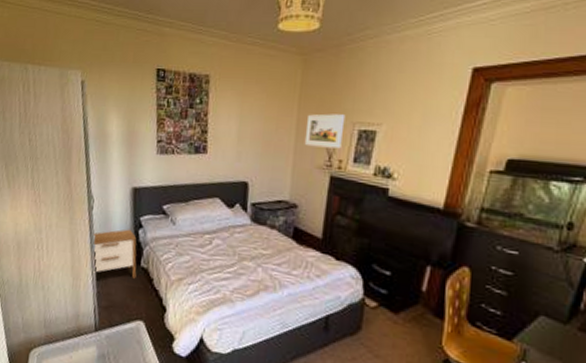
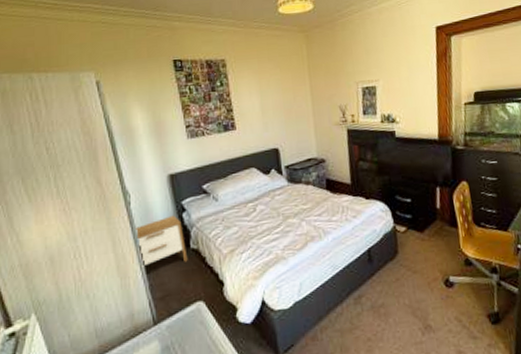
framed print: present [304,114,346,149] -> none [318,77,351,108]

